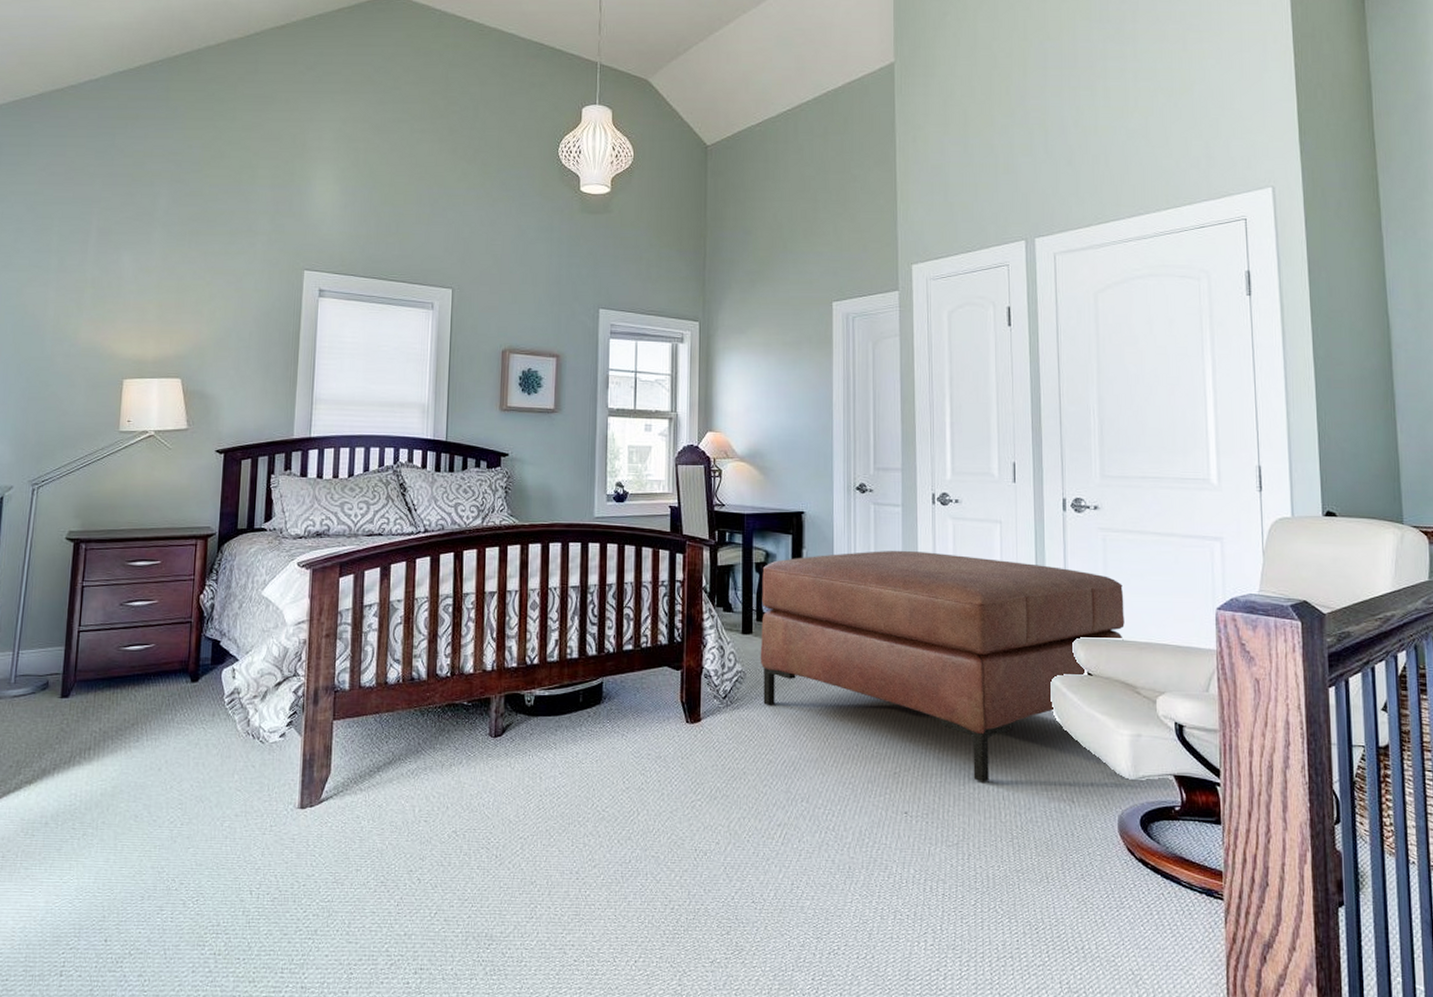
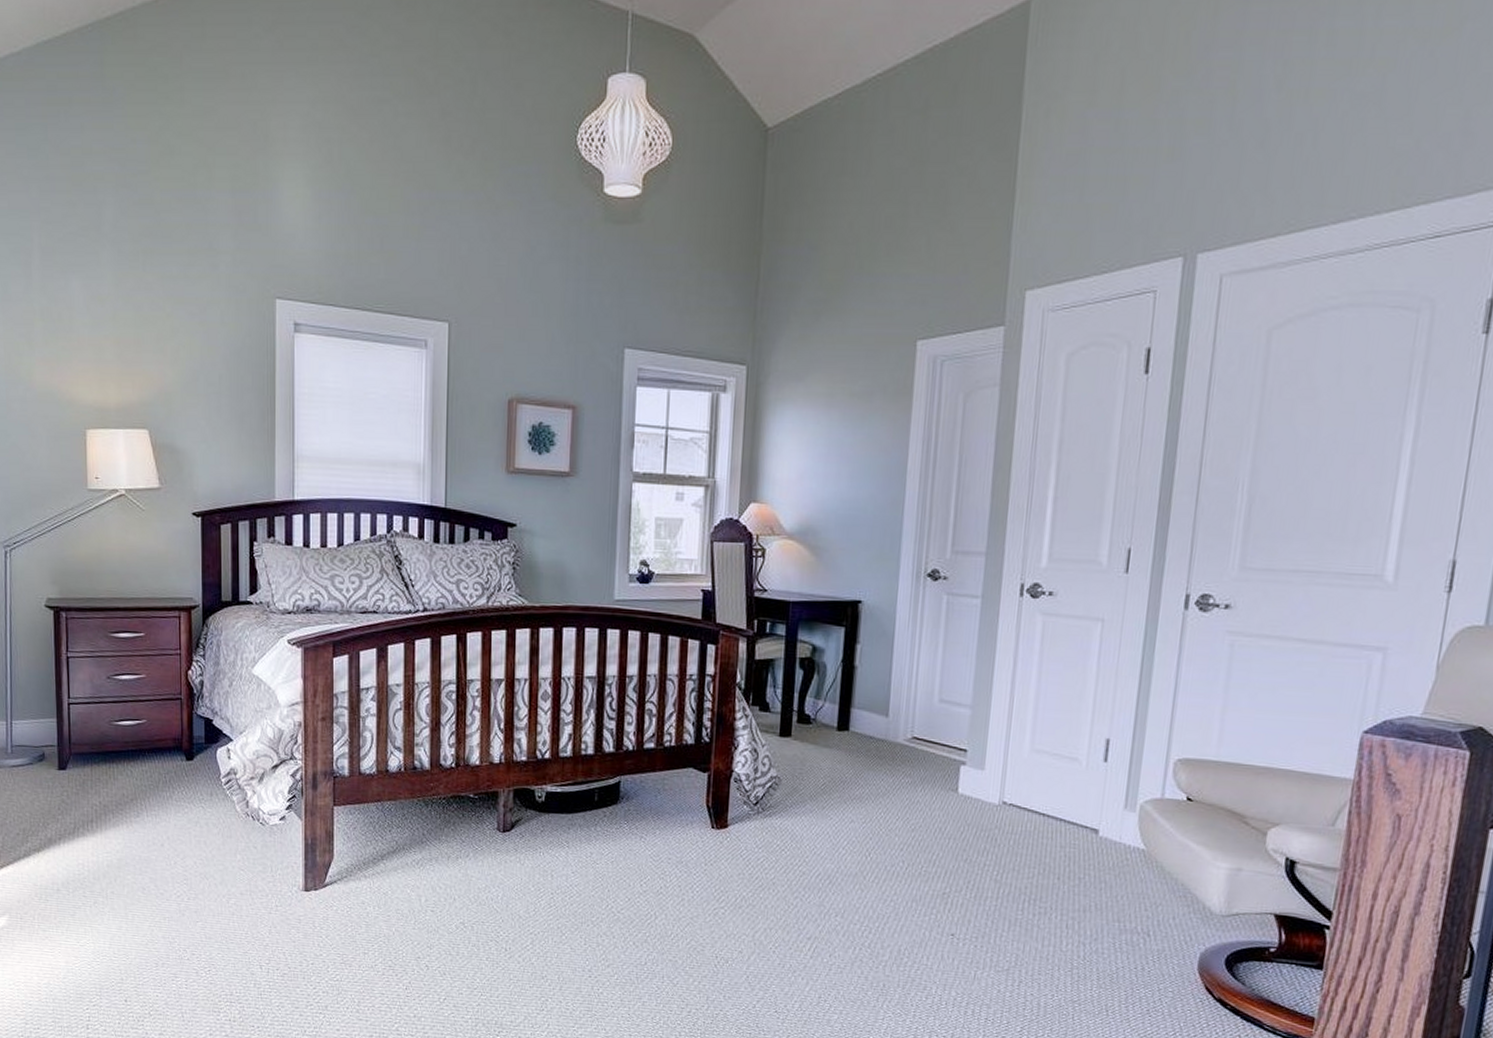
ottoman: present [760,551,1125,782] -> none [798,649,1247,909]

